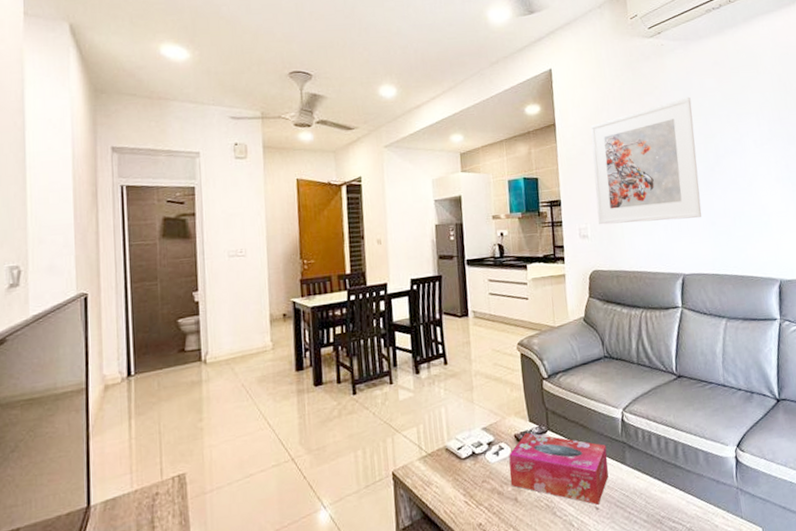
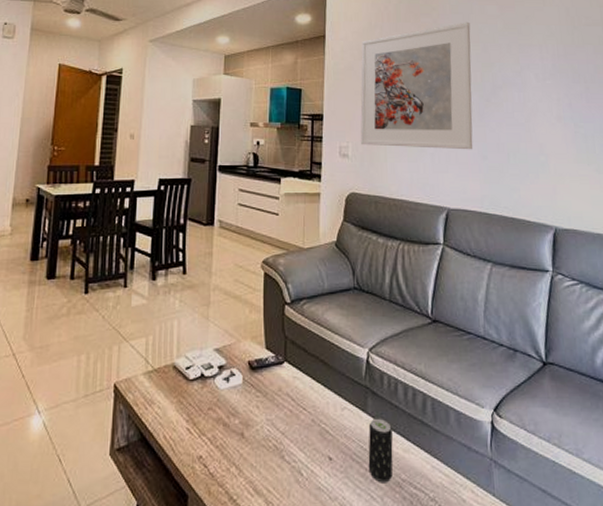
tissue box: present [509,432,609,505] -> none [238,360,347,454]
beverage can: none [628,467,653,523] -> present [368,418,393,483]

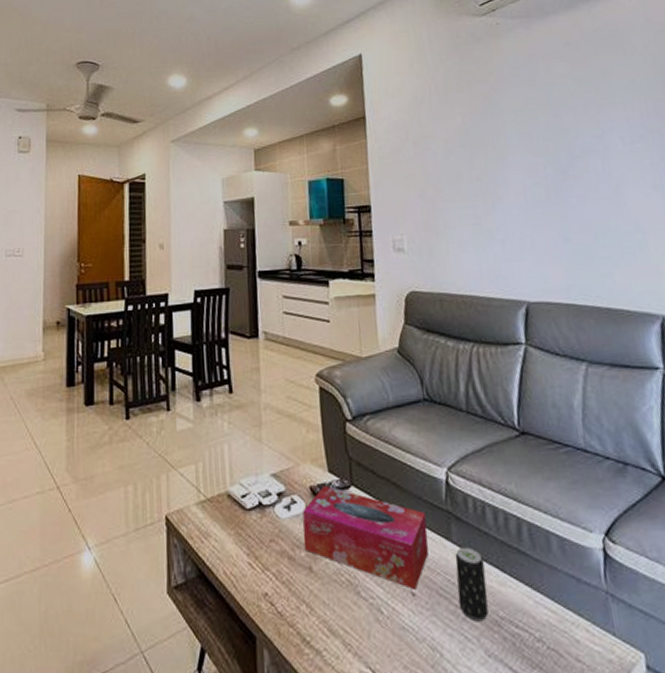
tissue box: none [238,360,347,454] -> present [303,485,429,589]
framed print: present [360,21,473,150] -> none [408,84,552,237]

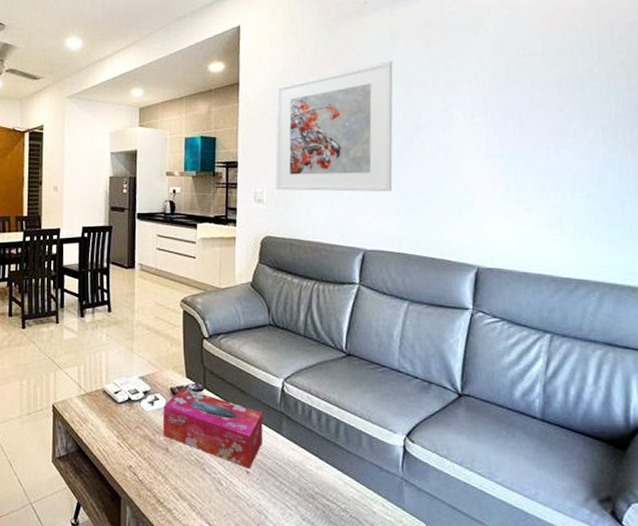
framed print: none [408,84,552,237] -> present [275,60,393,192]
beverage can: present [454,547,488,622] -> none [283,439,307,495]

